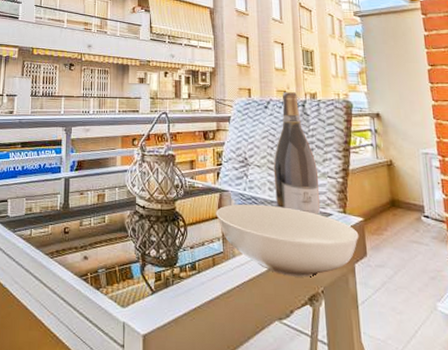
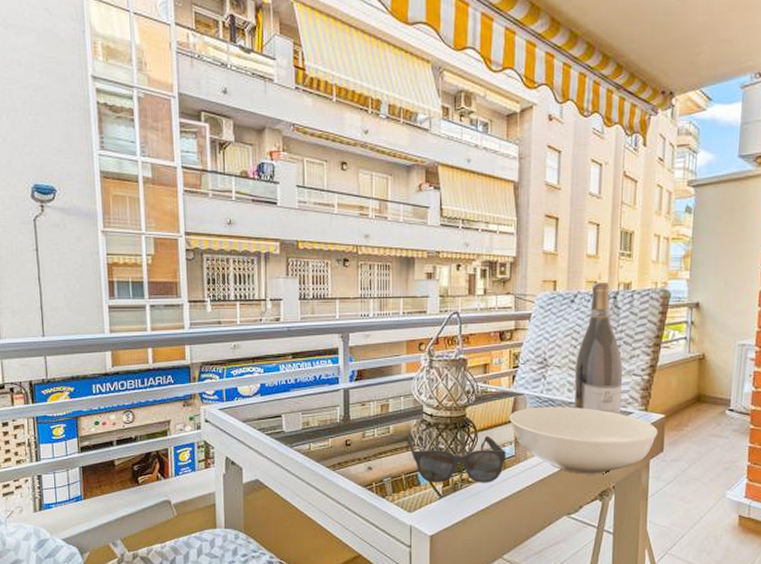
sunglasses: none [120,226,215,280] -> present [406,435,506,483]

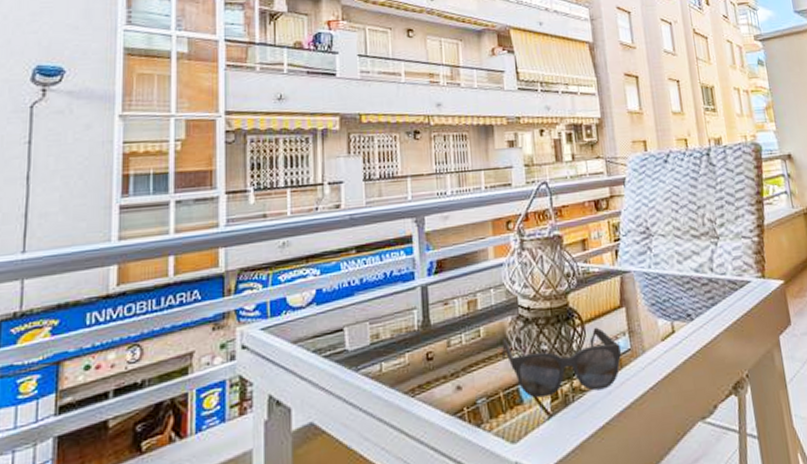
bowl: present [509,406,658,475] -> none [618,281,782,365]
wine bottle: present [574,282,623,415] -> none [680,139,738,286]

